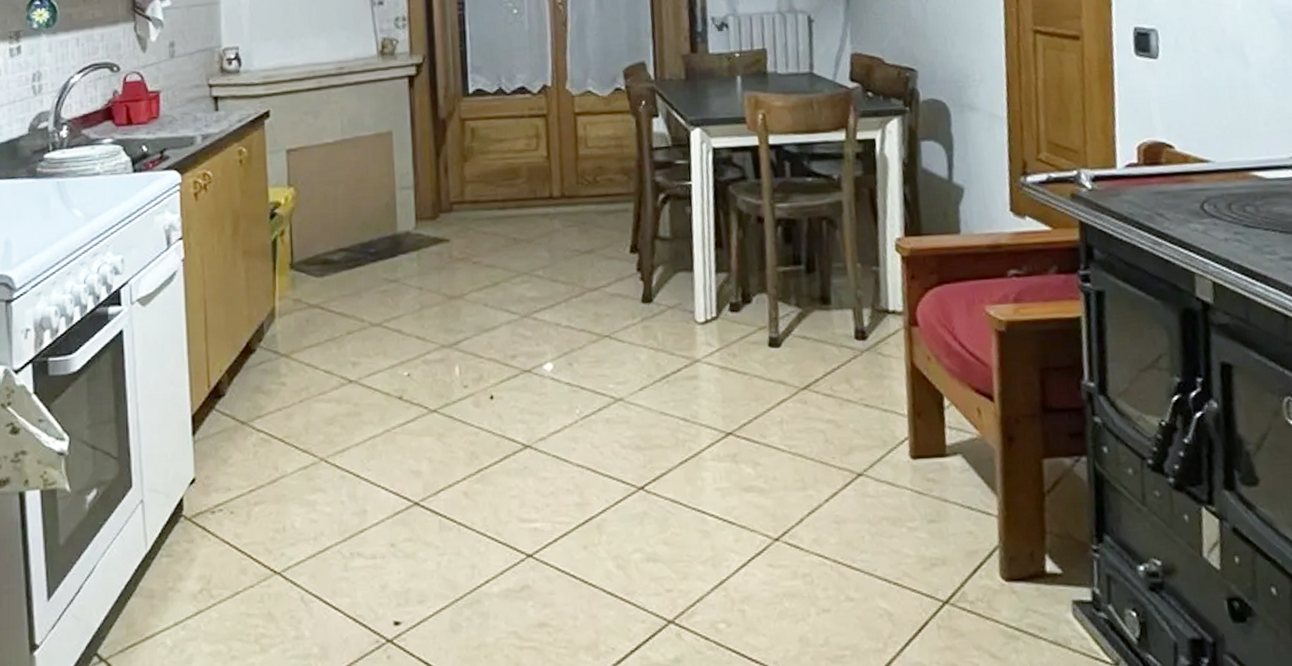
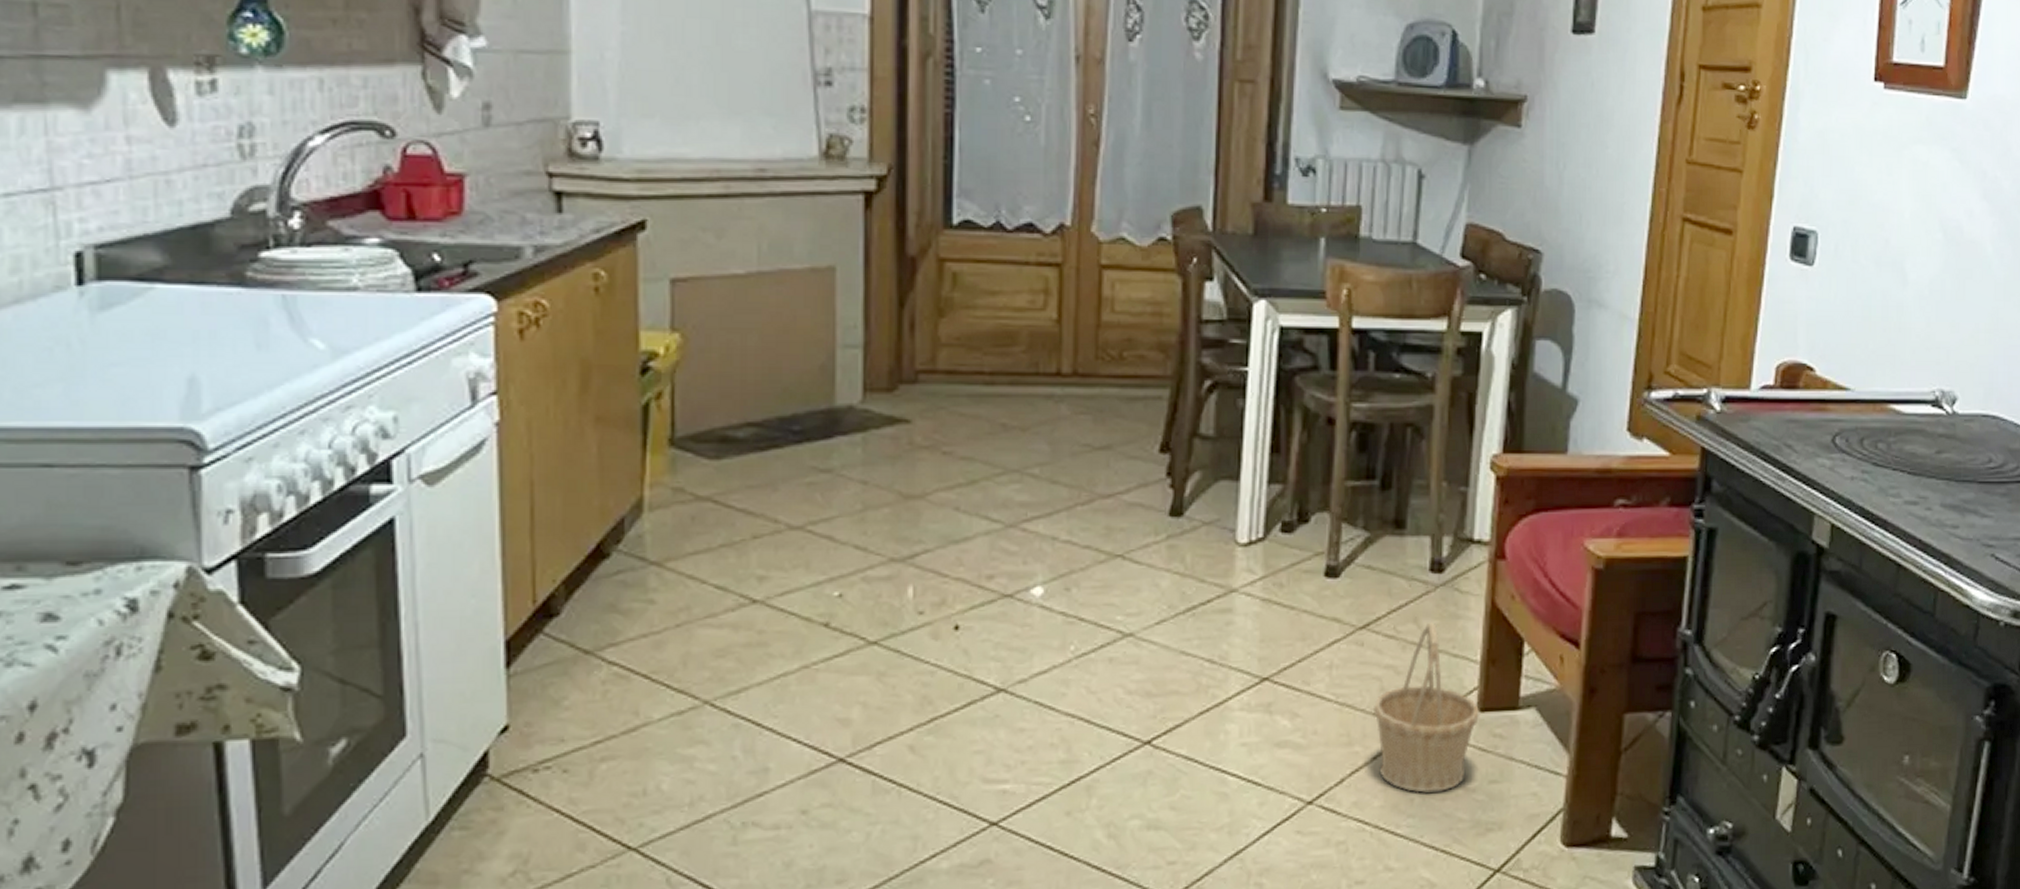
basket: none [821,382,913,531] -> present [1374,622,1480,793]

